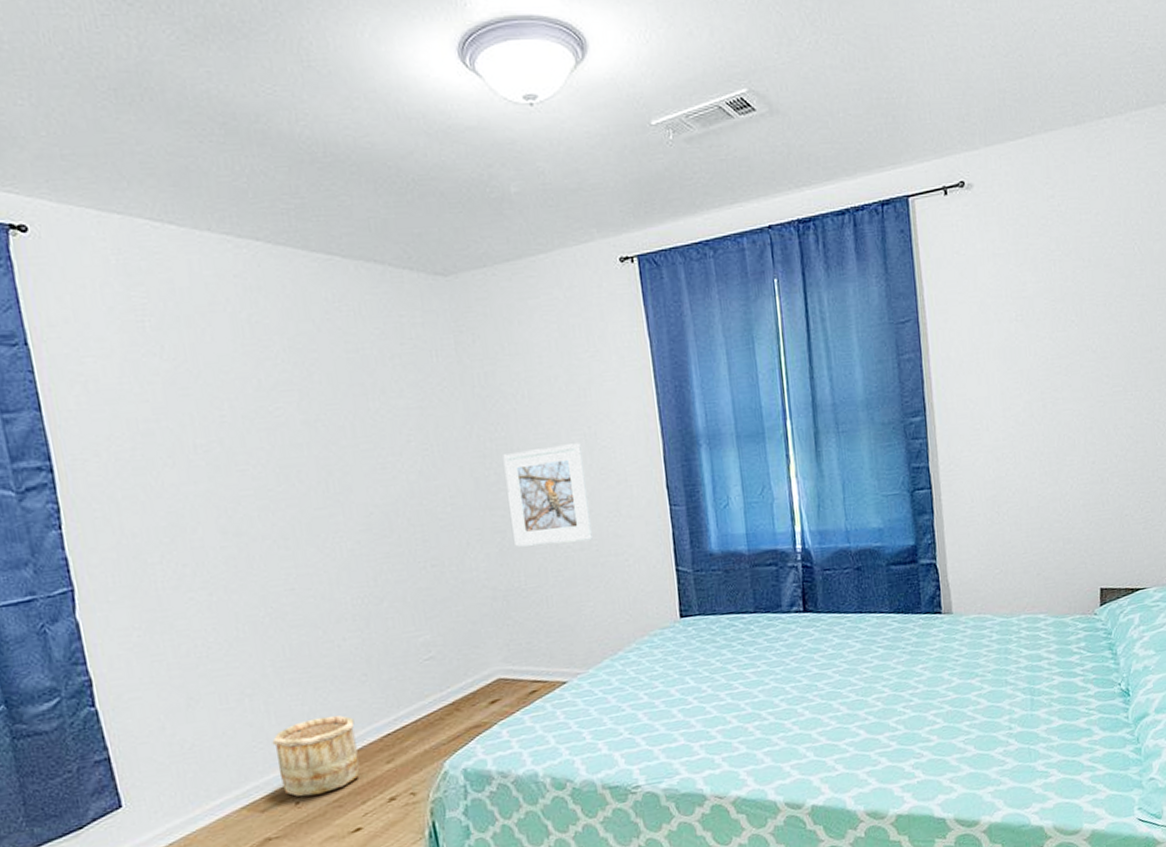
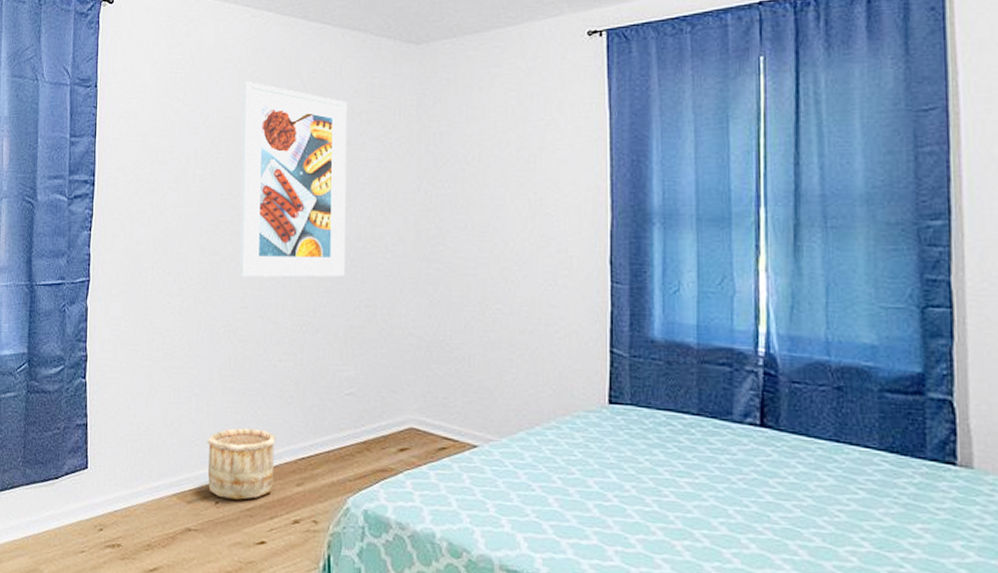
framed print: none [239,327,403,556] -> present [240,82,347,278]
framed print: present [503,443,593,547] -> none [446,207,524,305]

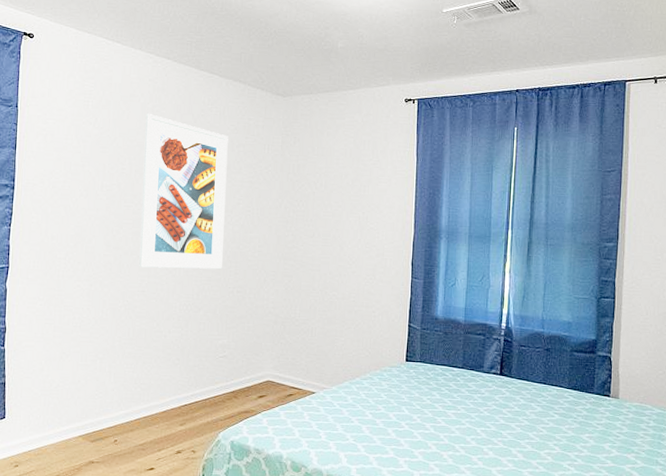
wooden bucket: present [207,428,276,500] -> none [108,383,165,438]

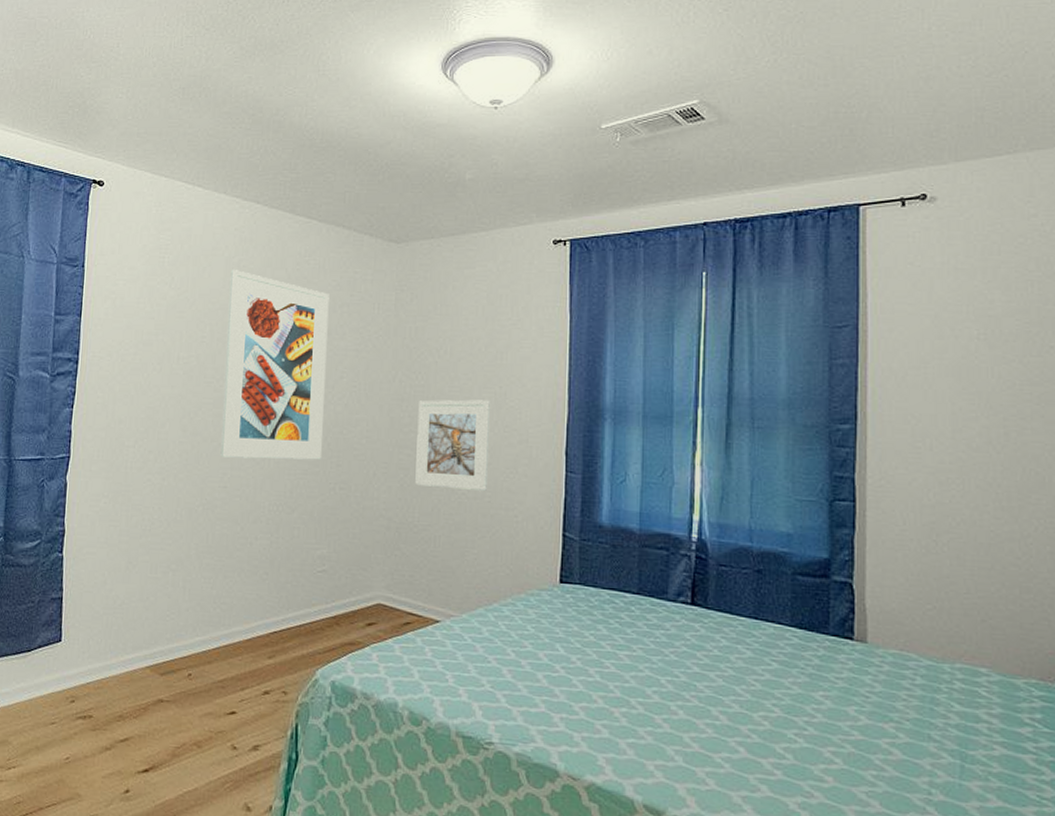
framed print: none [297,222,355,293] -> present [415,399,490,491]

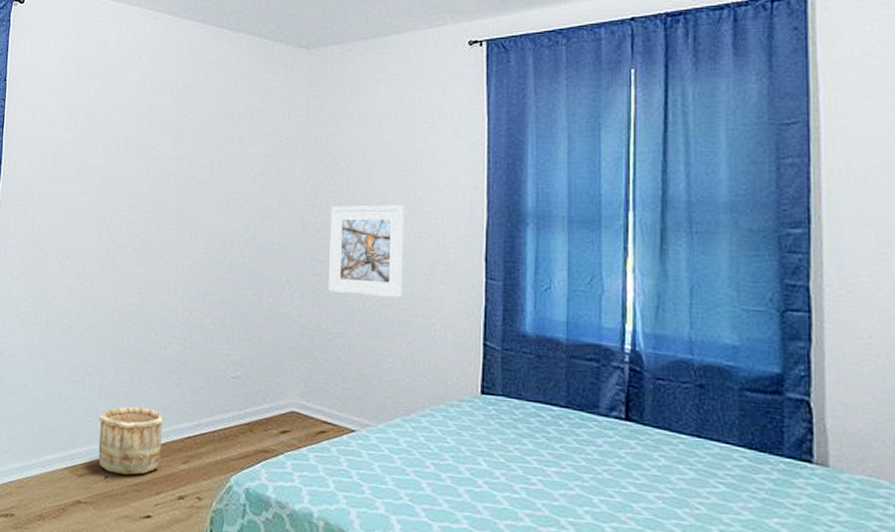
wooden bucket: none [181,602,250,672] -> present [98,406,164,475]
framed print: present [220,270,329,460] -> none [135,80,240,266]

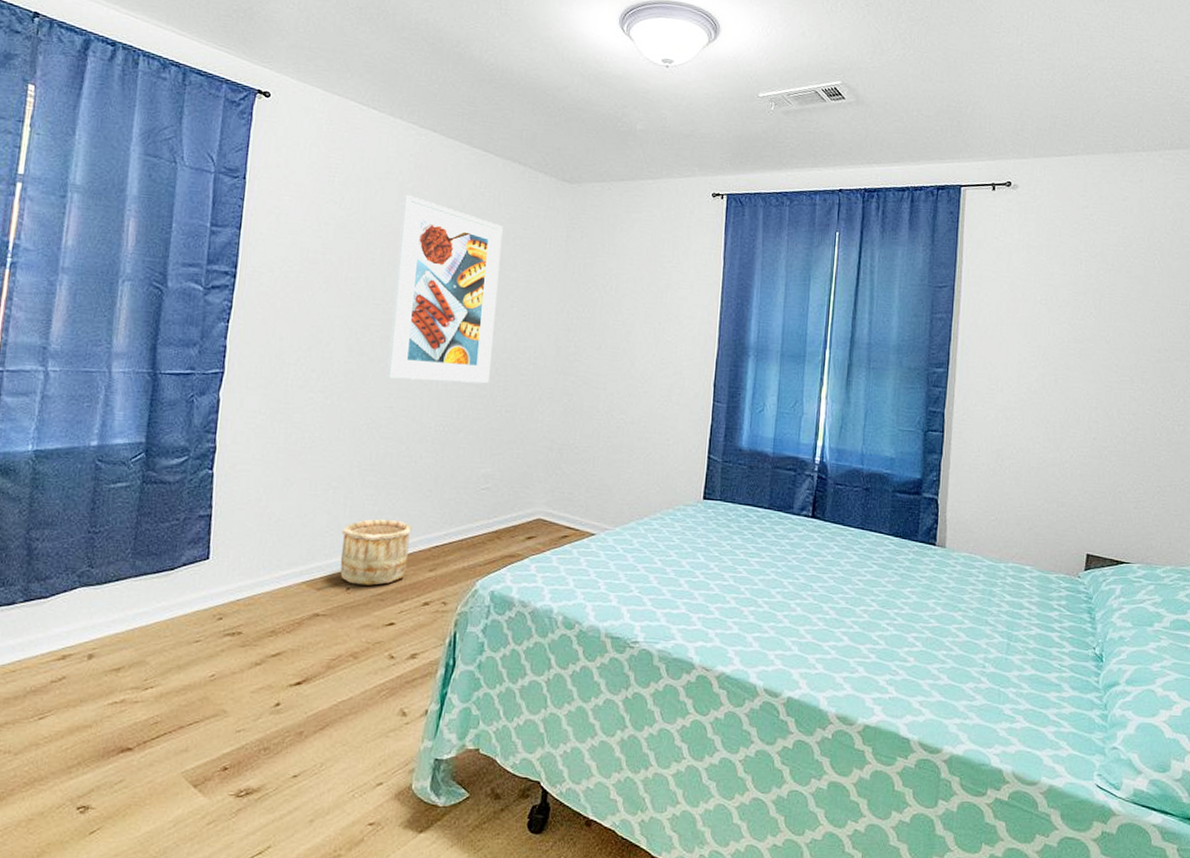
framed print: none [135,80,240,266] -> present [387,195,503,384]
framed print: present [328,205,405,298] -> none [578,332,650,416]

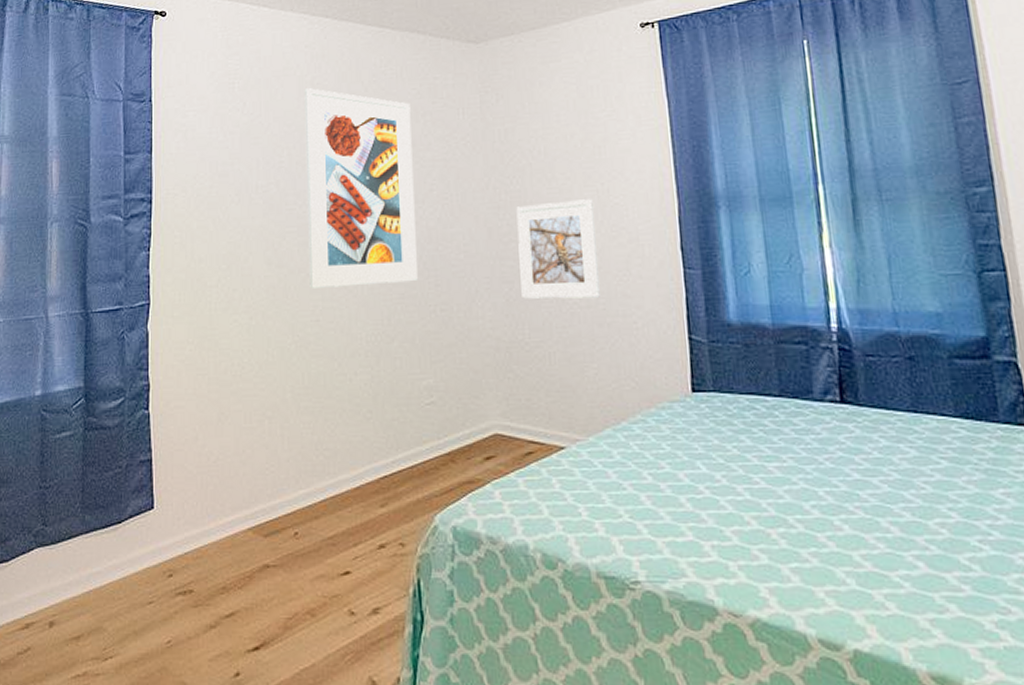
wooden bucket: present [340,518,412,586] -> none [282,448,356,528]
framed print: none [578,332,650,416] -> present [516,199,600,299]

